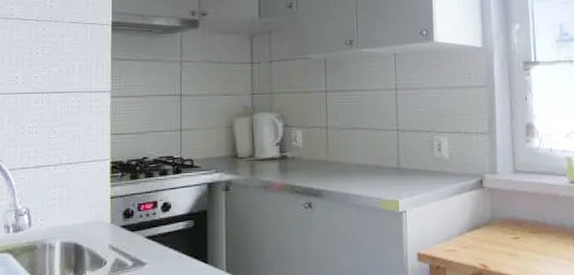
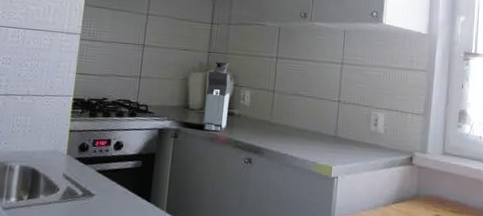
coffee maker: none [255,103,281,178] -> present [203,61,231,131]

